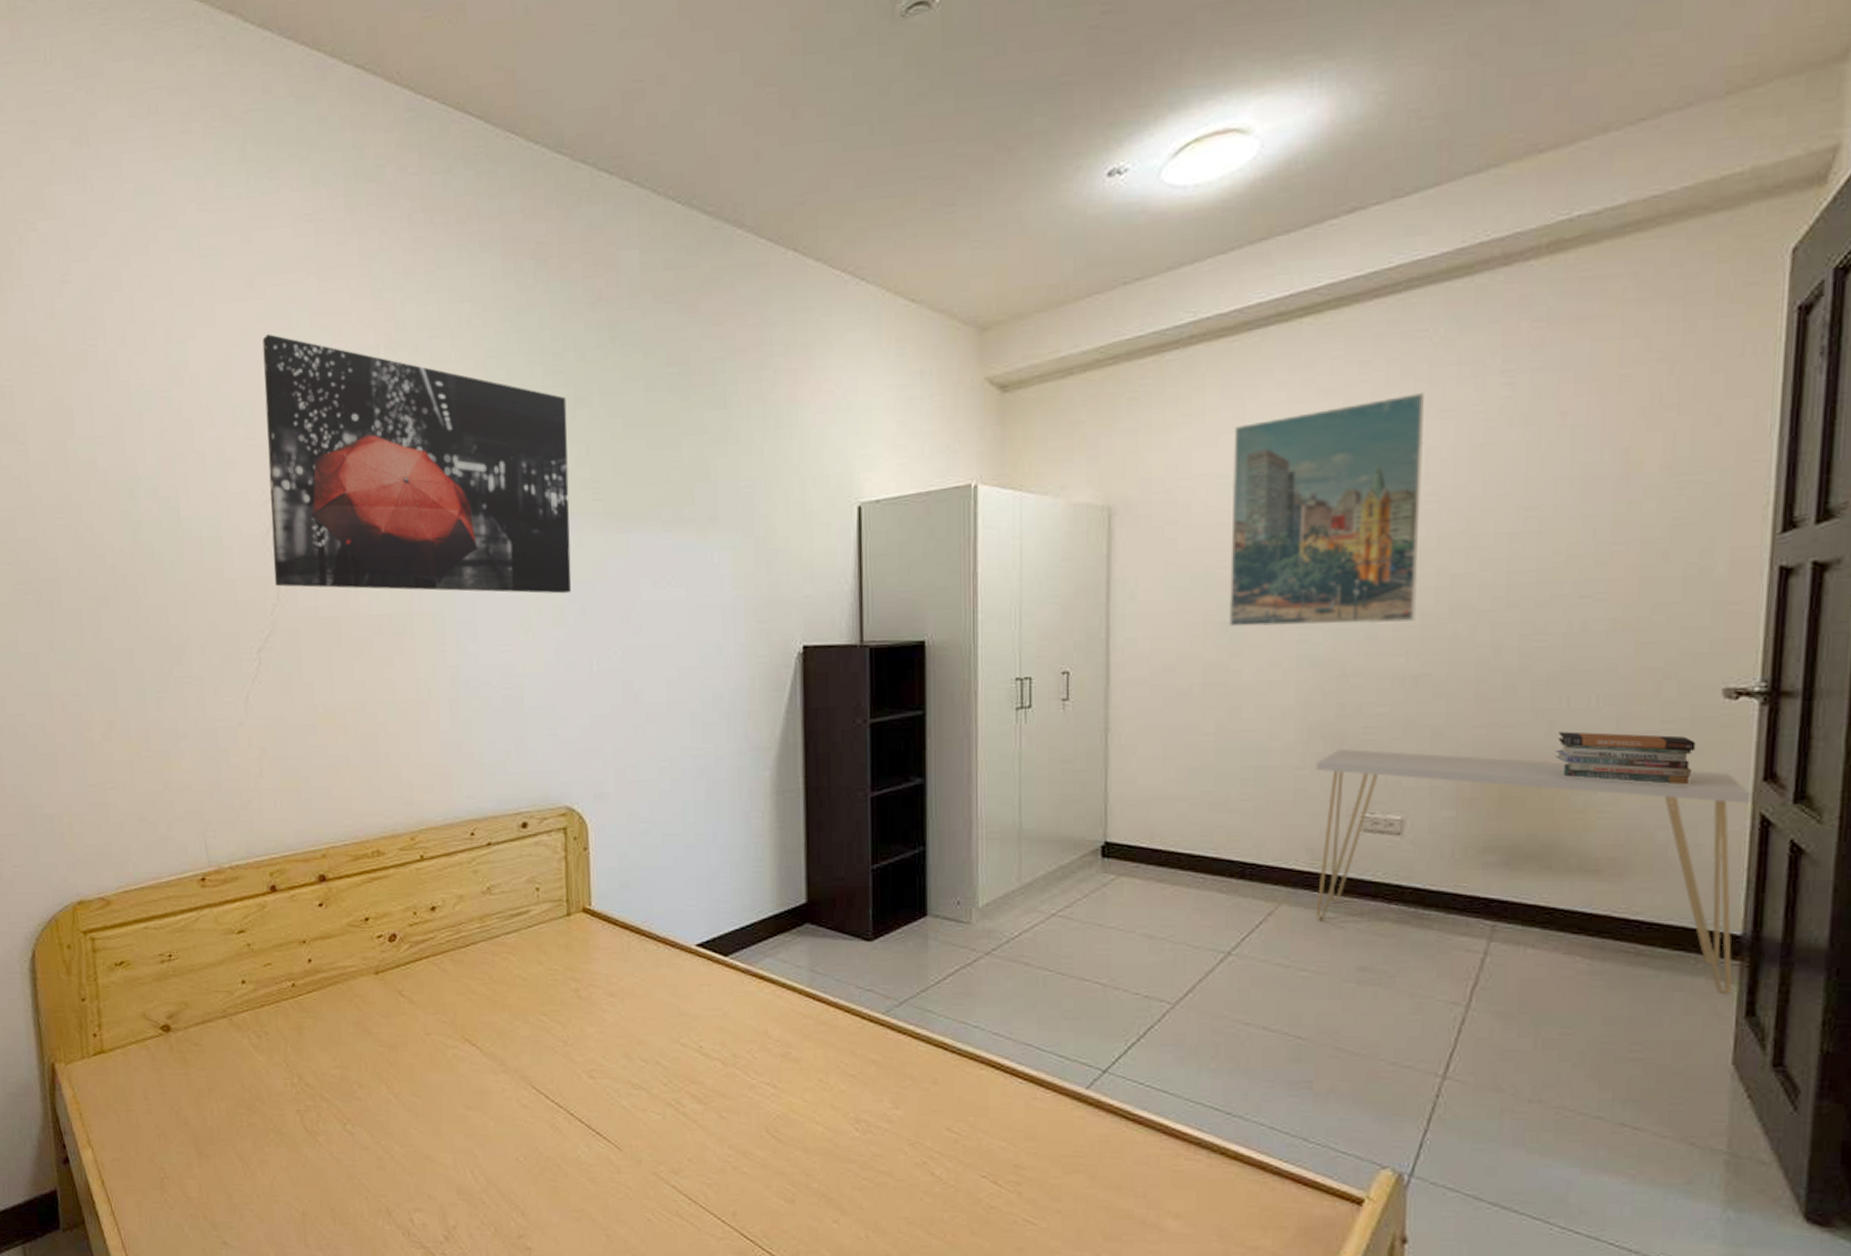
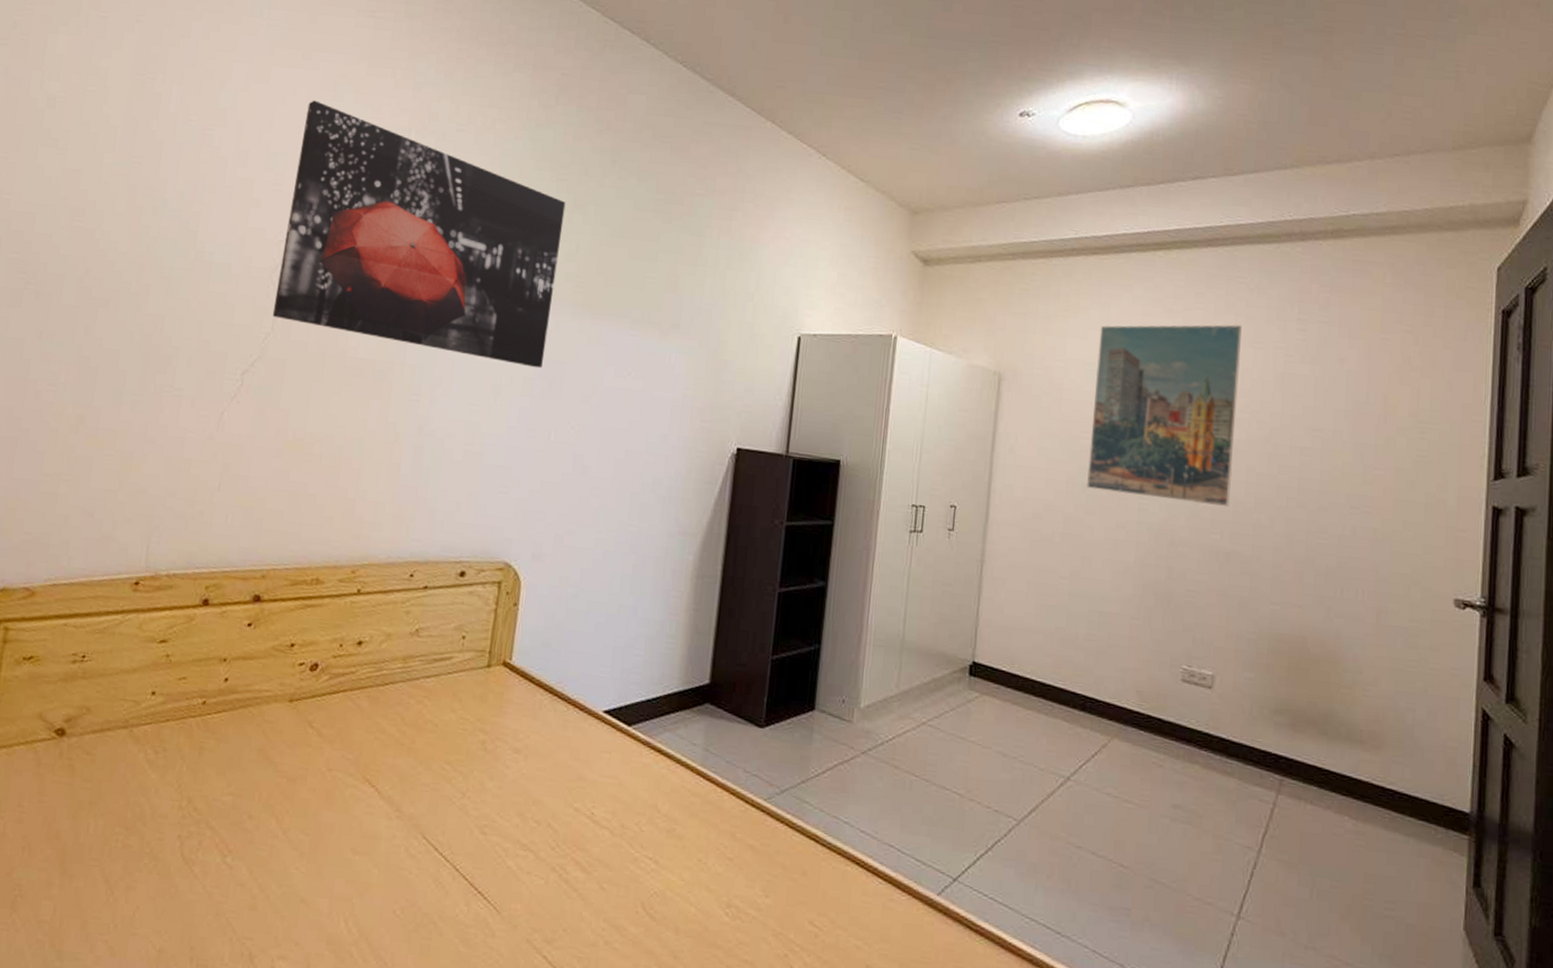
console table: present [1315,749,1751,995] -> none [1141,607,1475,866]
book stack: present [1555,731,1696,786] -> none [1331,617,1435,677]

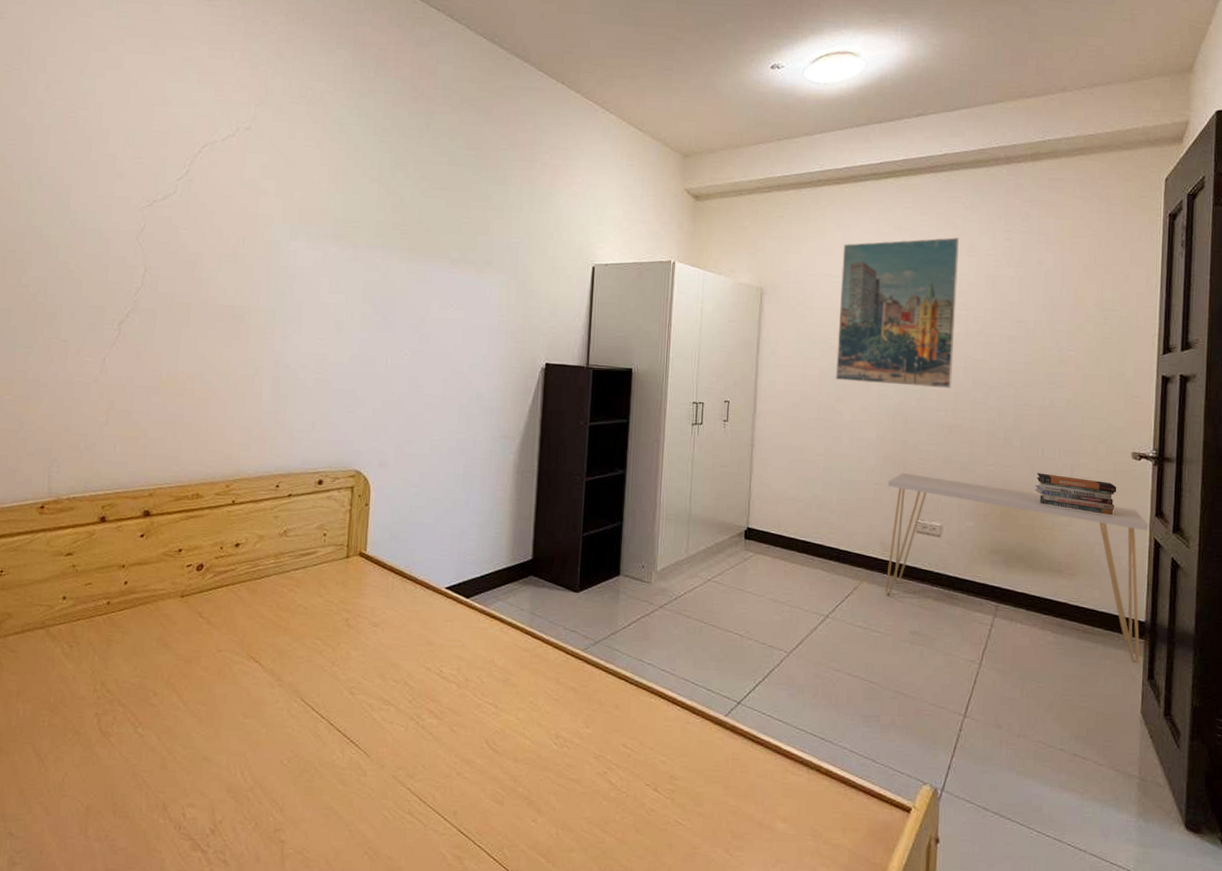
wall art: present [272,100,566,369] -> none [141,82,389,305]
console table: none [1141,607,1475,866] -> present [885,473,1149,663]
book stack: none [1331,617,1435,677] -> present [1035,473,1117,516]

